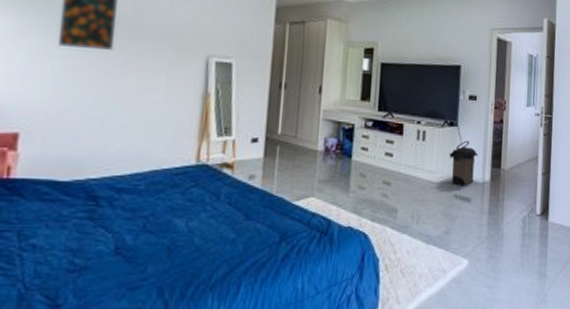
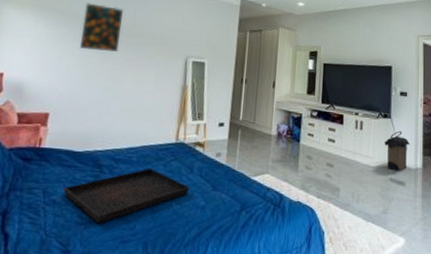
serving tray: none [45,197,216,269] -> present [63,168,190,223]

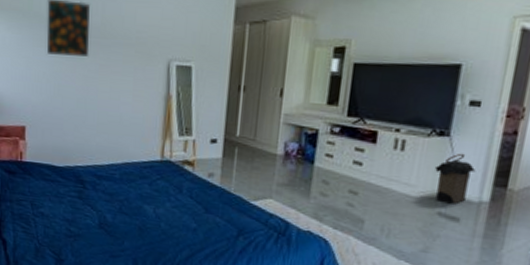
serving tray: present [63,168,190,223] -> none [49,186,179,238]

